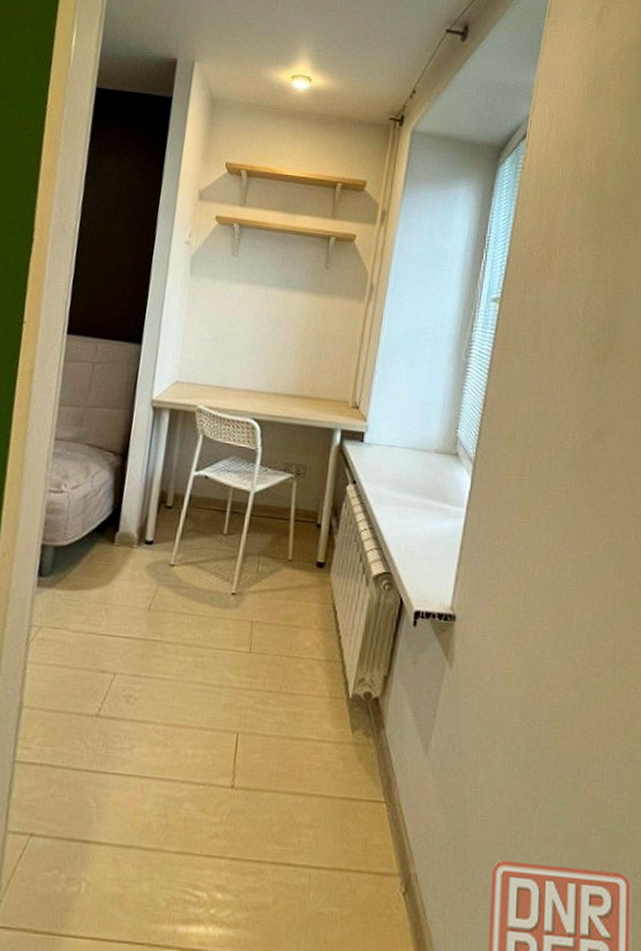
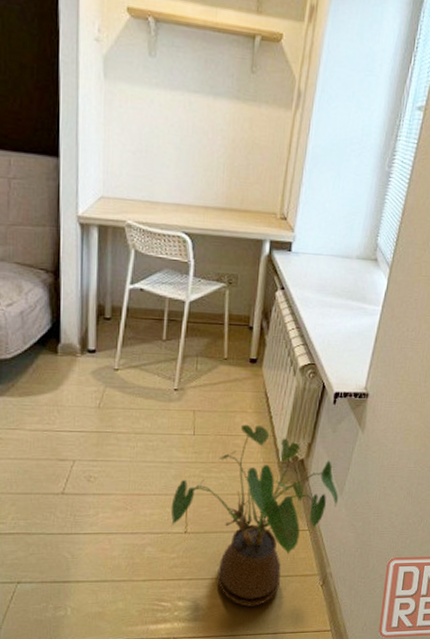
house plant: none [215,644,424,915] -> present [170,424,339,607]

